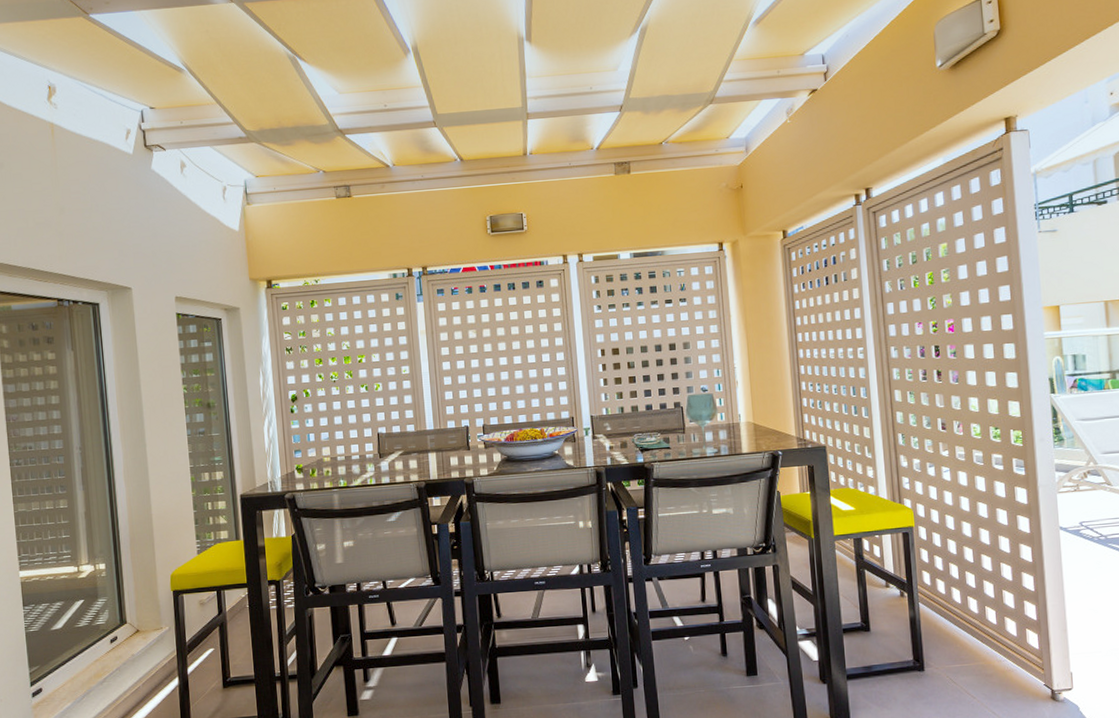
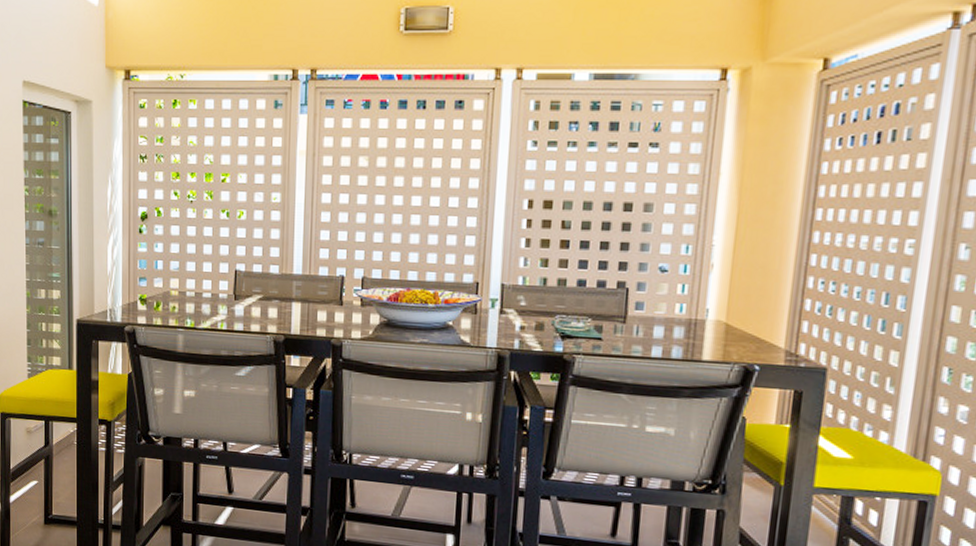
wine glass: present [684,392,719,455] -> none [629,272,679,355]

